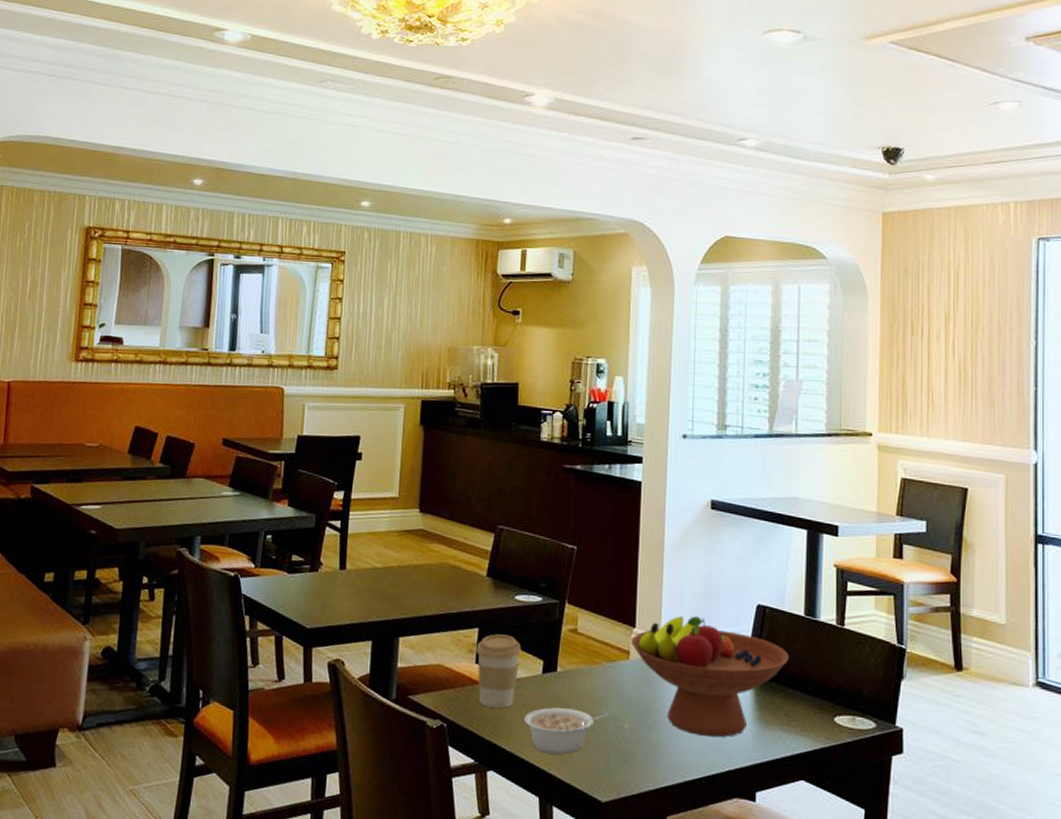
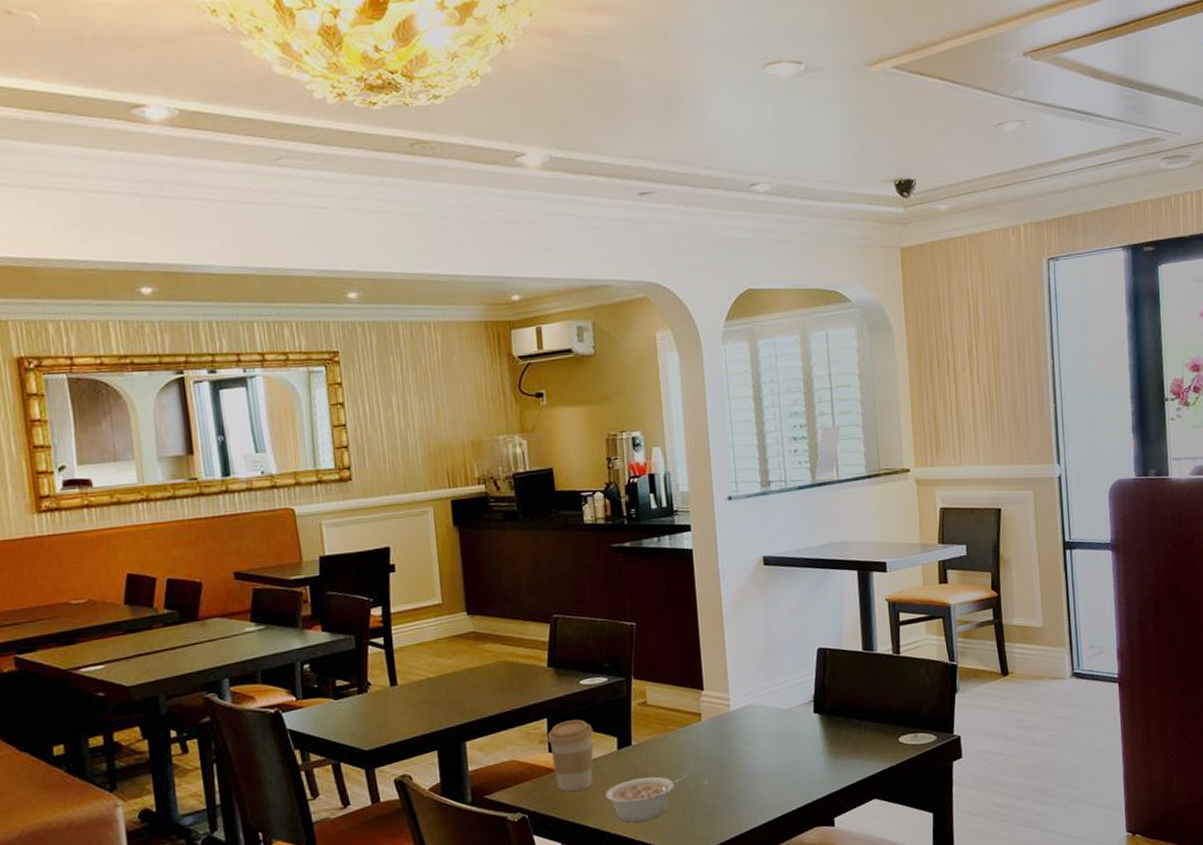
fruit bowl: present [631,616,789,738] -> none [701,669,852,778]

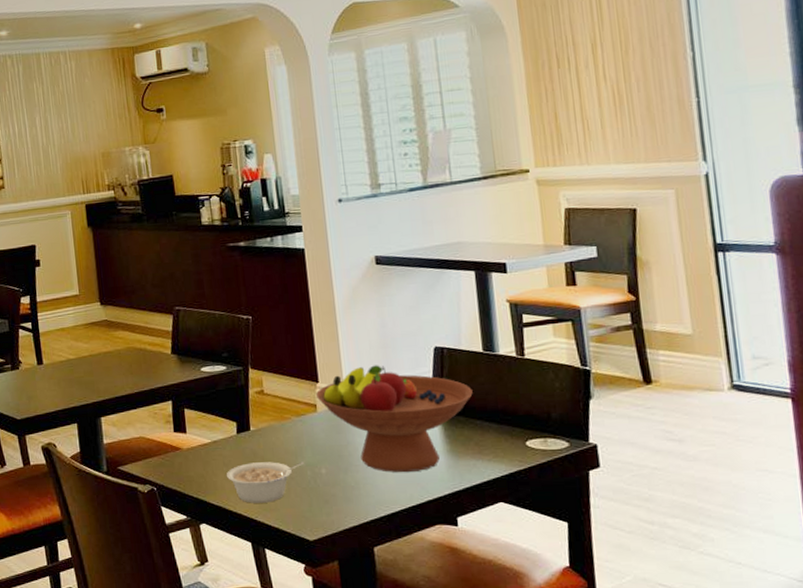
coffee cup: present [547,719,594,792] -> none [172,403,215,469]
fruit bowl: none [701,669,852,778] -> present [316,365,473,473]

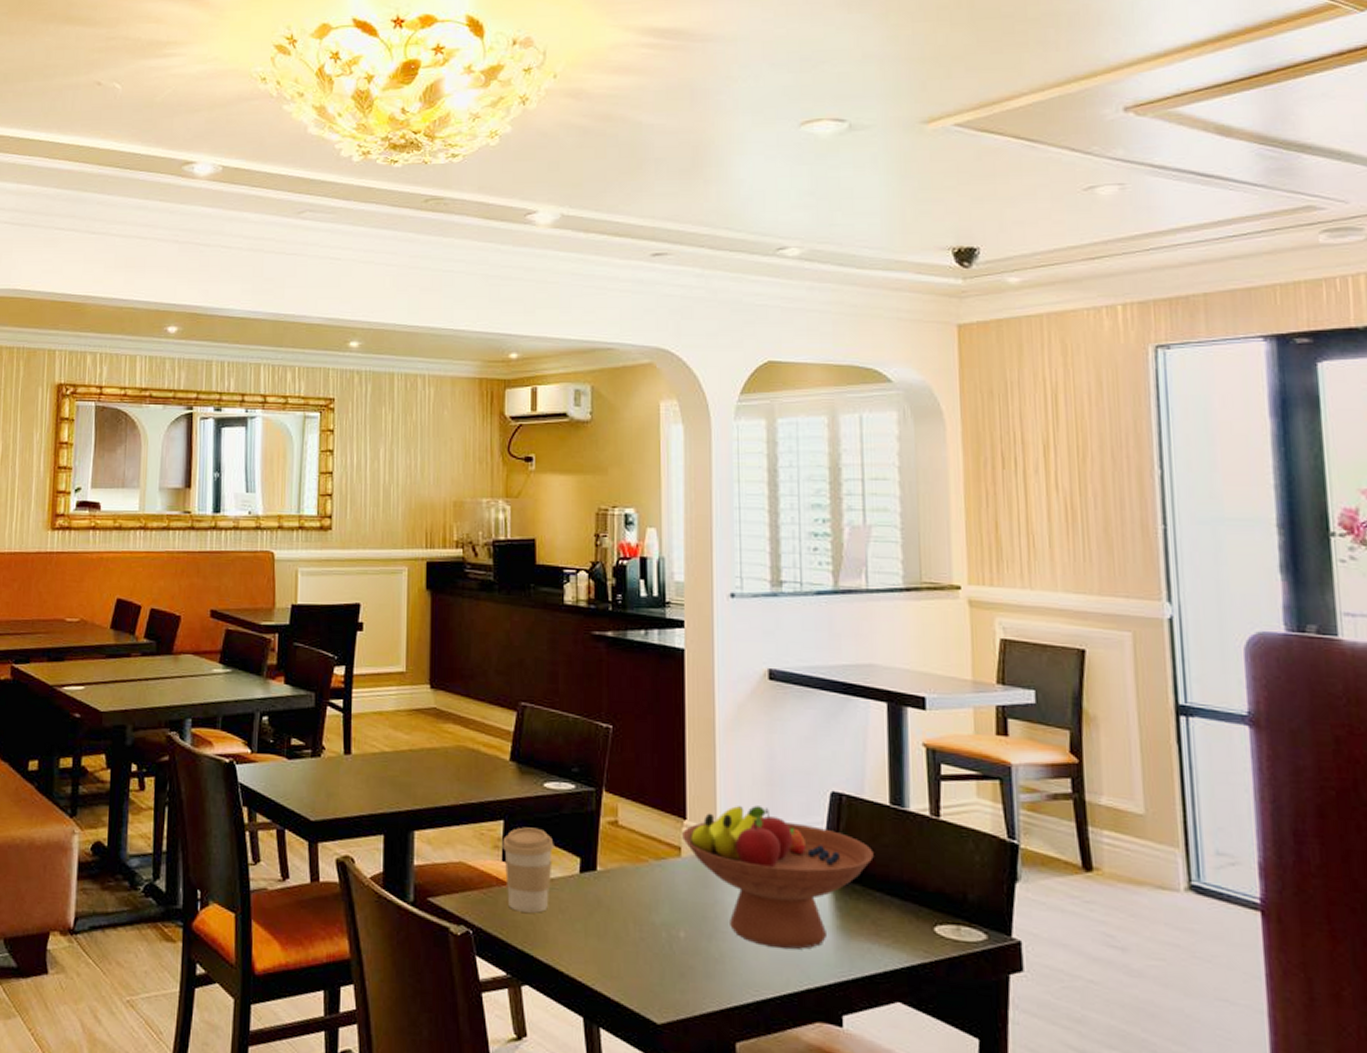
coffee cup: none [172,403,215,469] -> present [502,827,554,913]
legume: present [226,462,304,503] -> none [560,912,659,968]

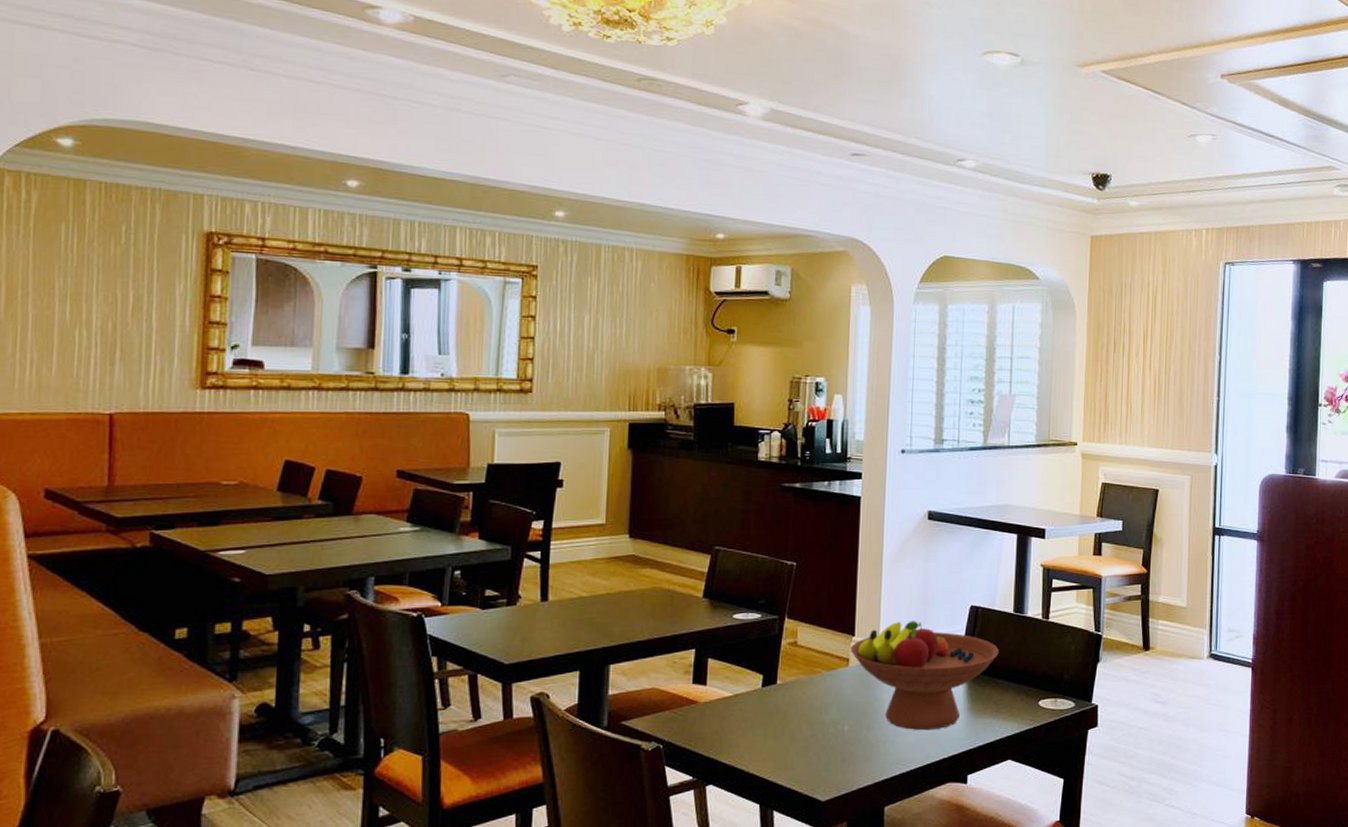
coffee cup: present [502,827,554,913] -> none [693,653,740,725]

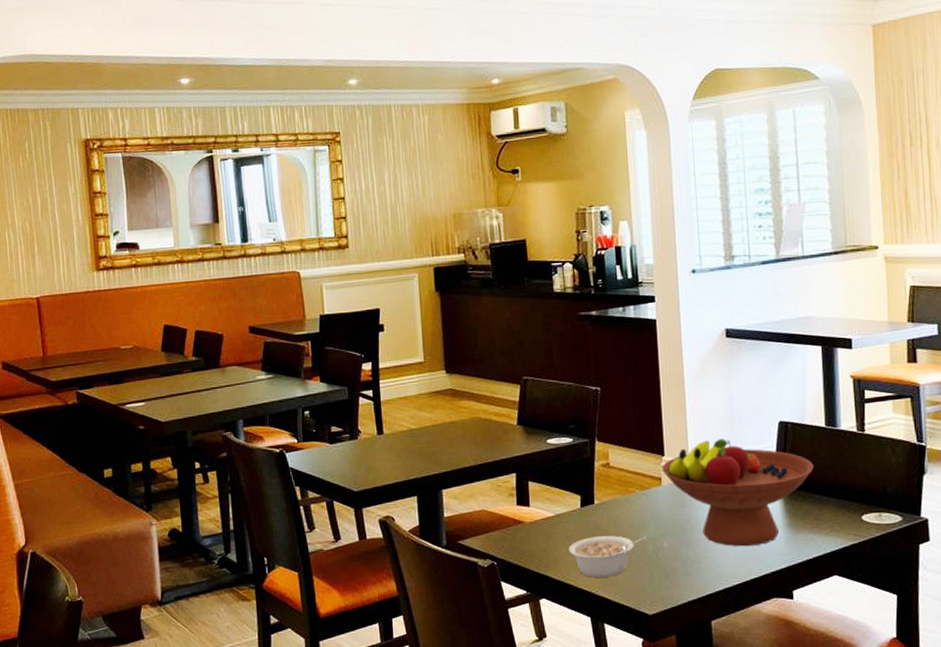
legume: none [743,718,828,762] -> present [568,536,647,578]

